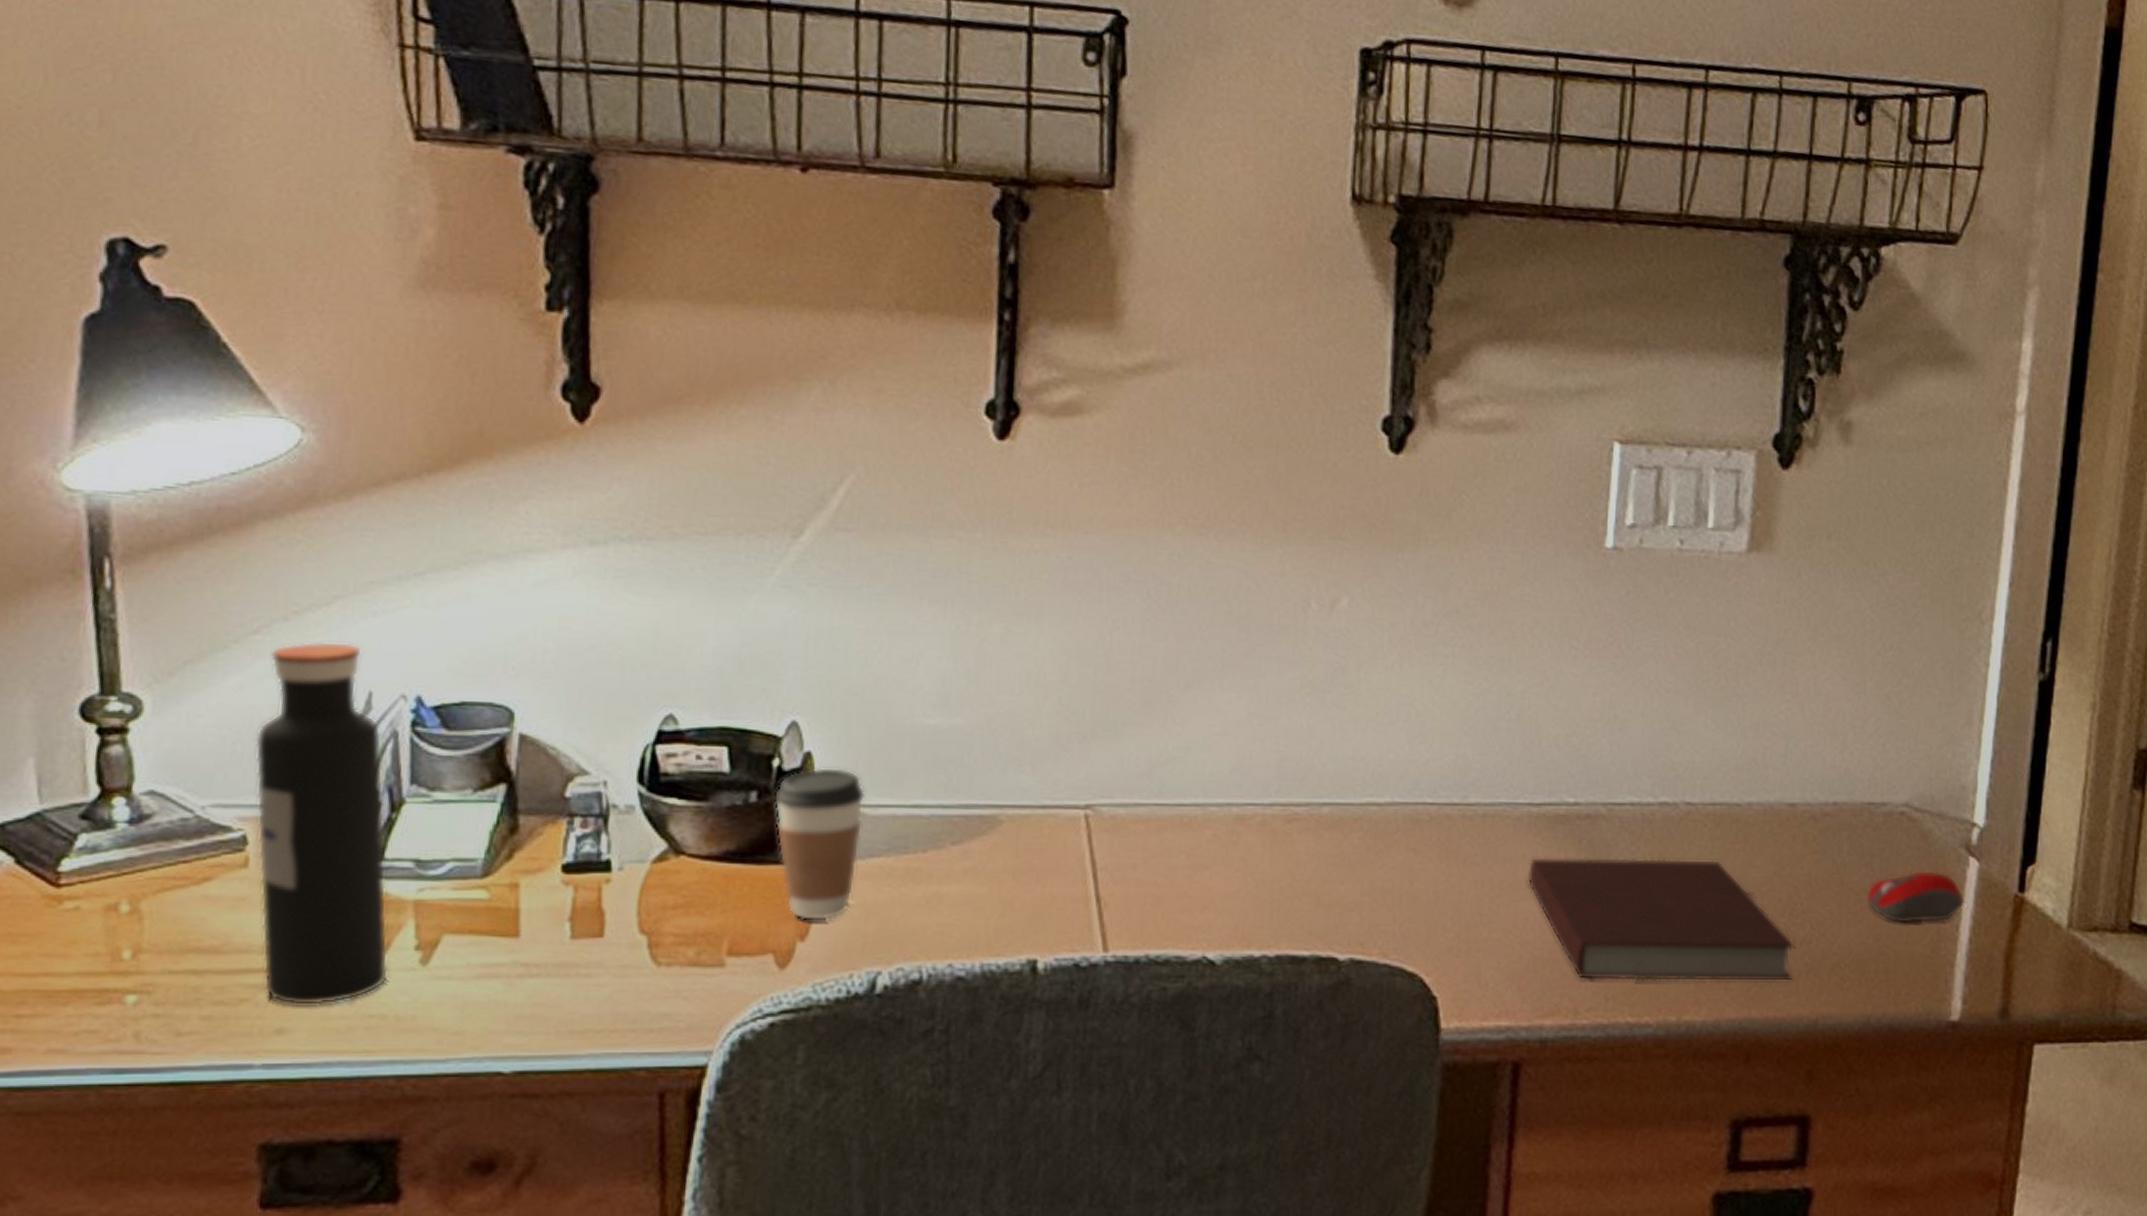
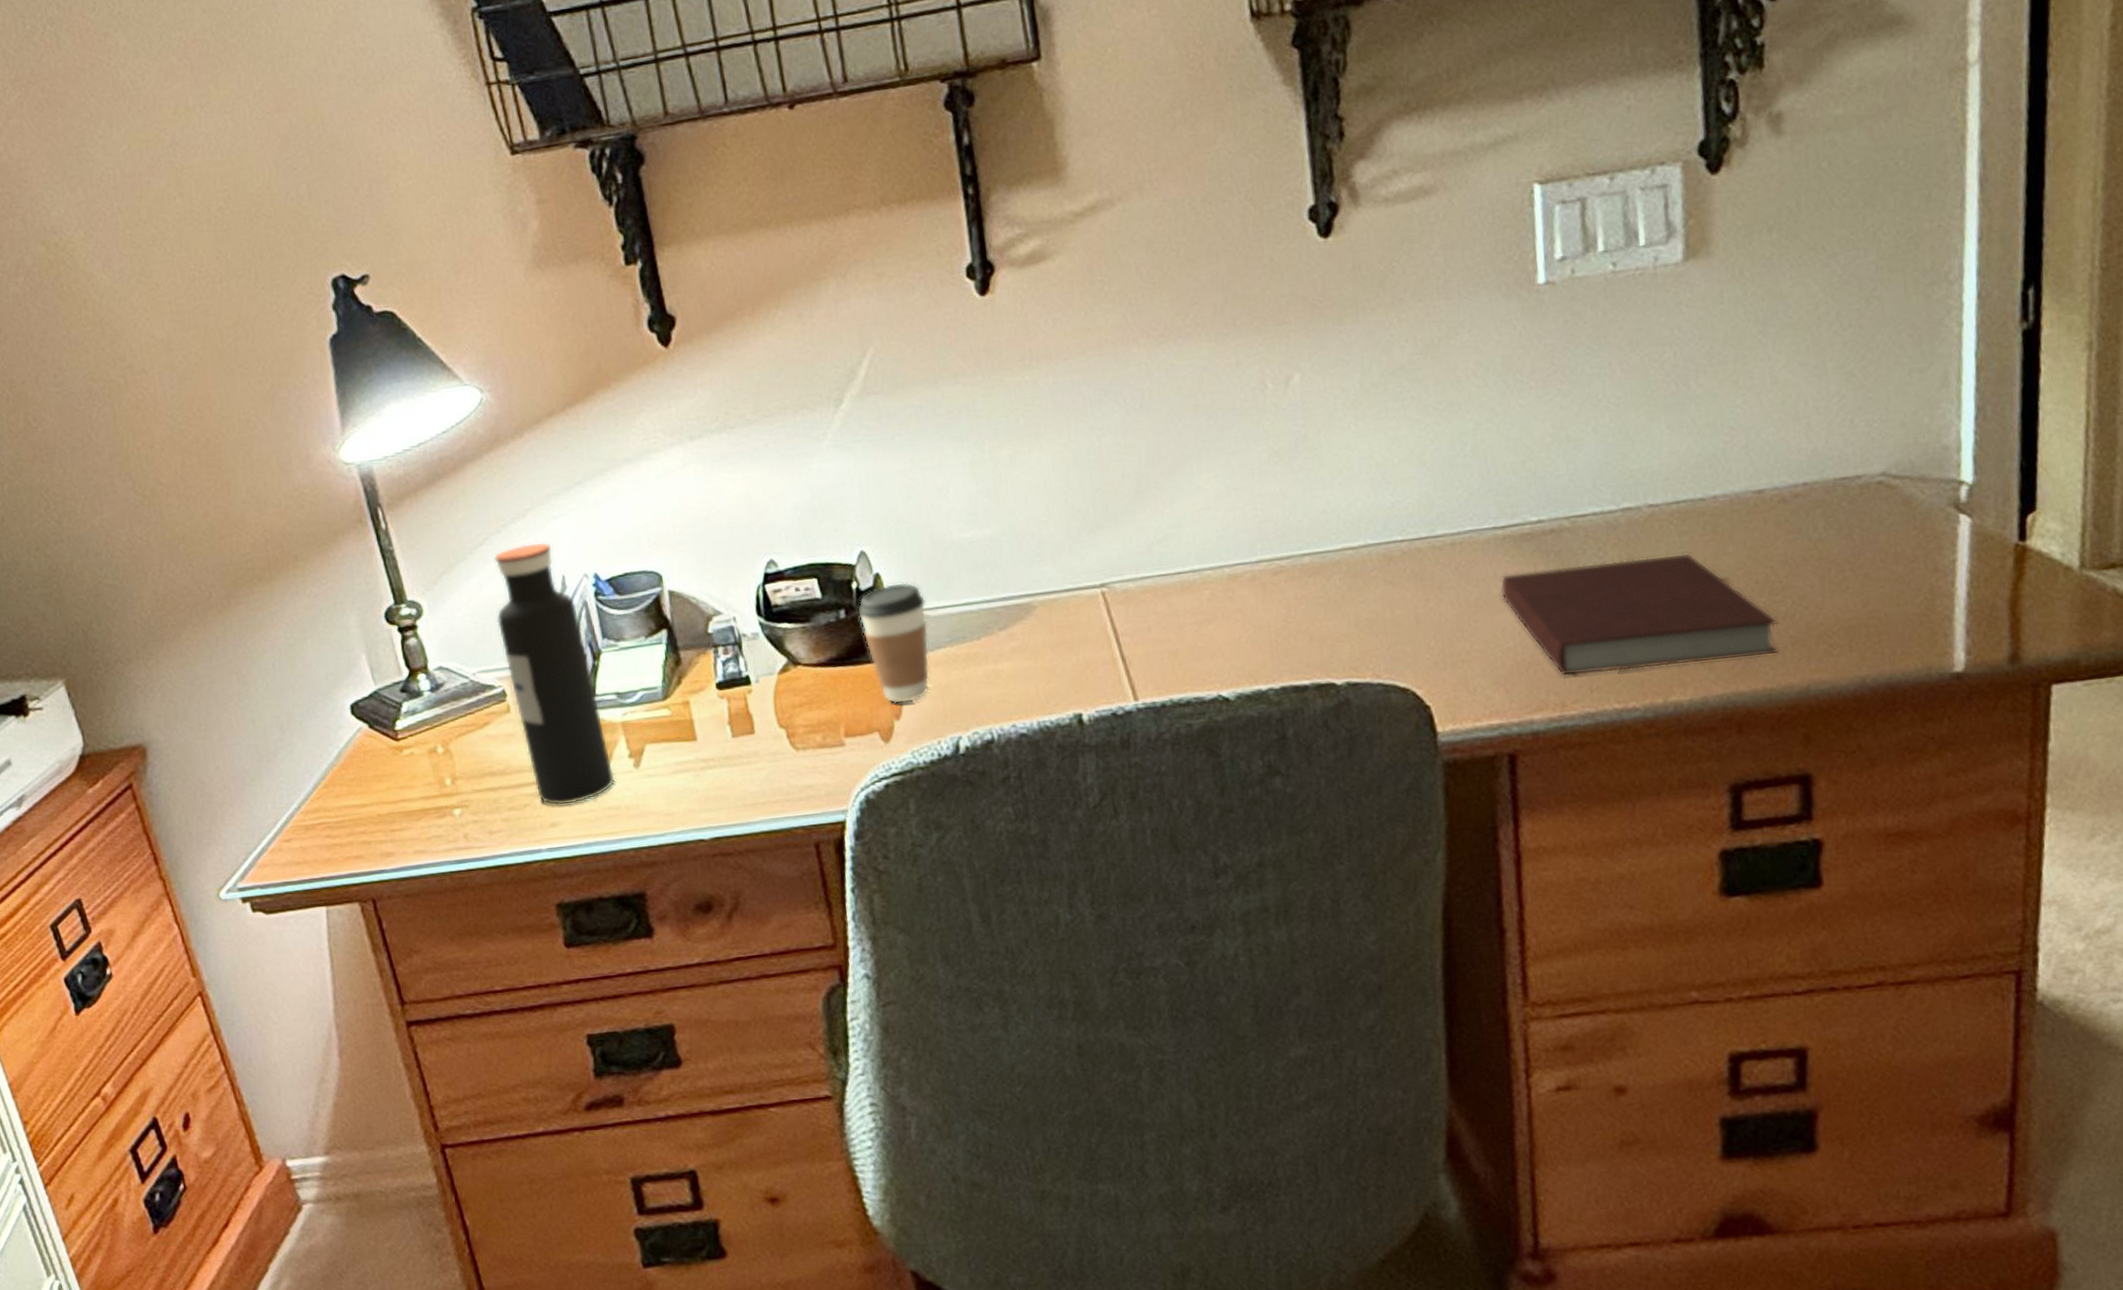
computer mouse: present [1866,870,1965,923] -> none [1849,533,1959,587]

